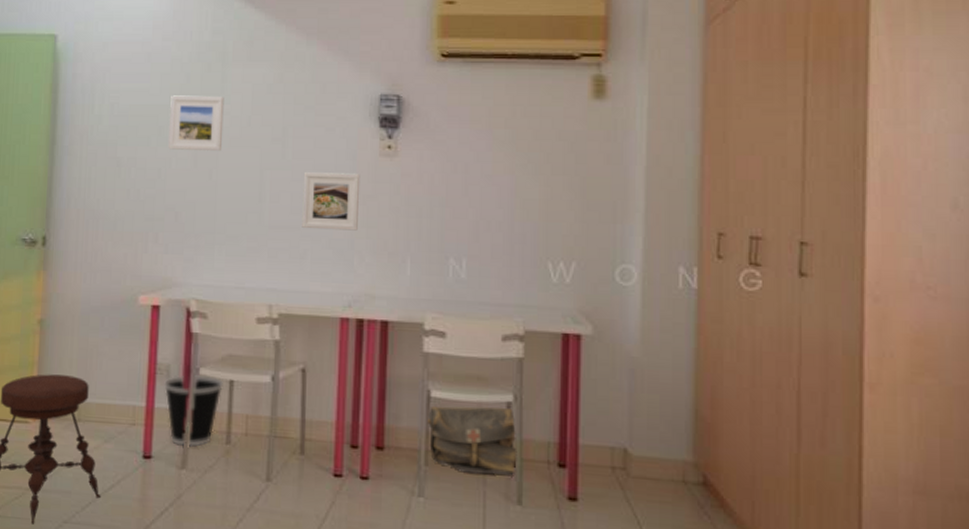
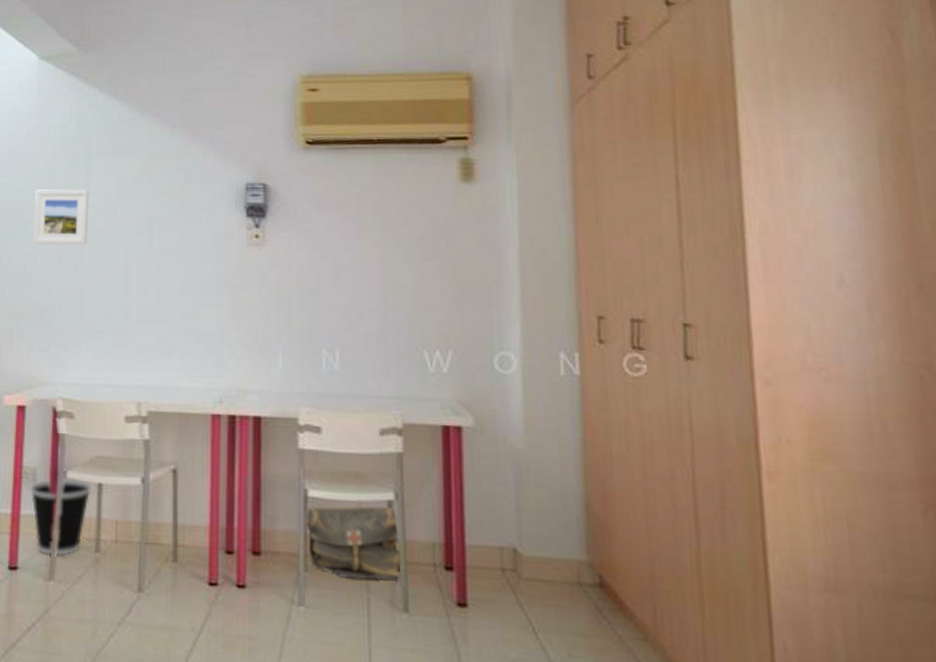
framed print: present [302,172,361,231] -> none [170,264,228,323]

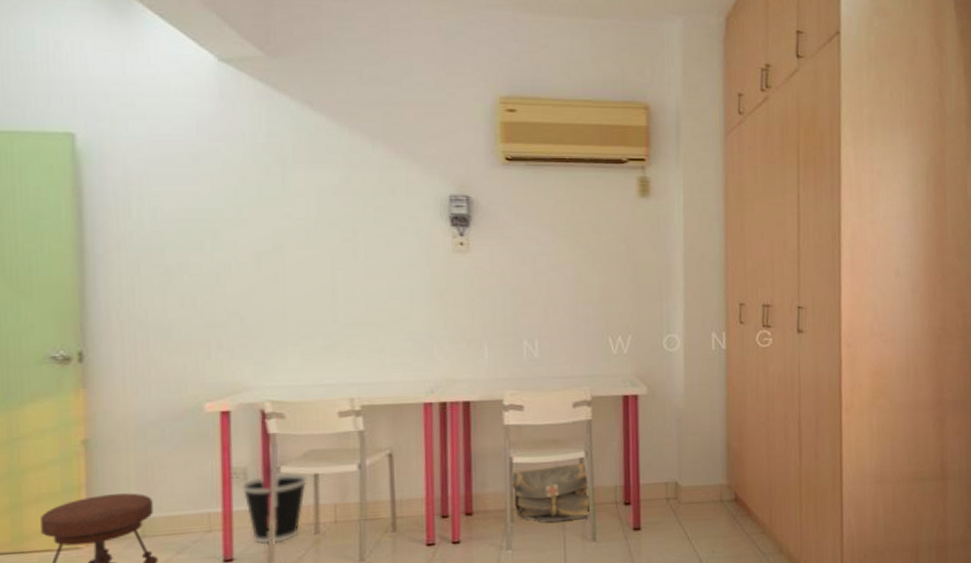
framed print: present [34,189,89,245] -> none [225,198,288,254]

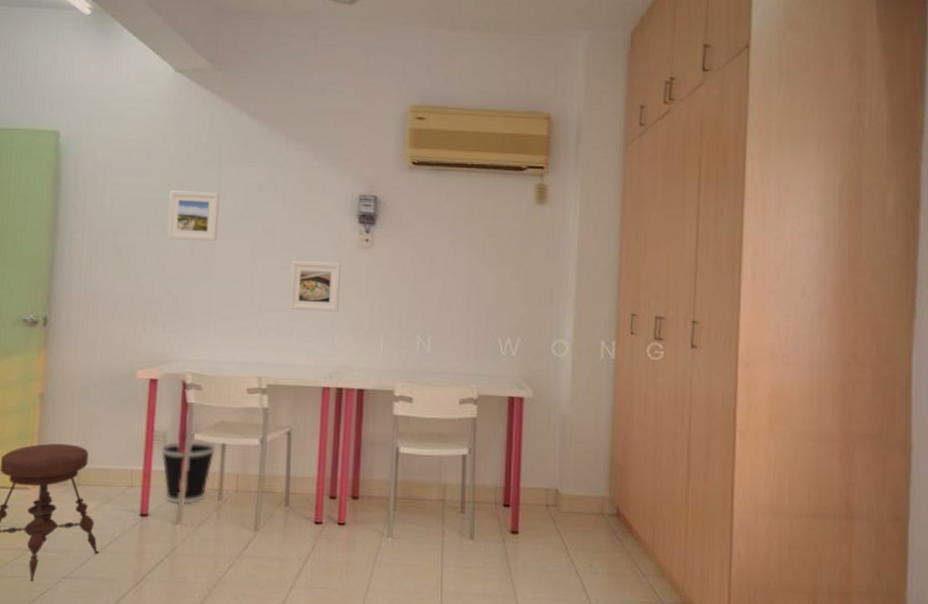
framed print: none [225,198,288,254] -> present [167,190,220,242]
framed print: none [377,269,436,324] -> present [289,261,342,312]
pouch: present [510,464,590,523] -> none [395,460,471,516]

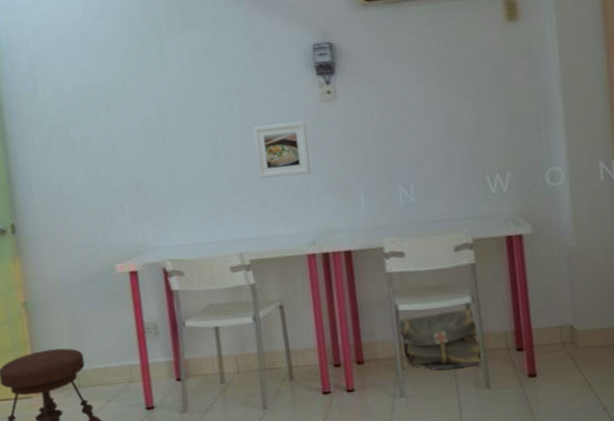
wastebasket: present [160,441,216,504] -> none [153,326,210,393]
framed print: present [167,190,220,242] -> none [112,66,170,124]
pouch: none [395,460,471,516] -> present [398,309,481,370]

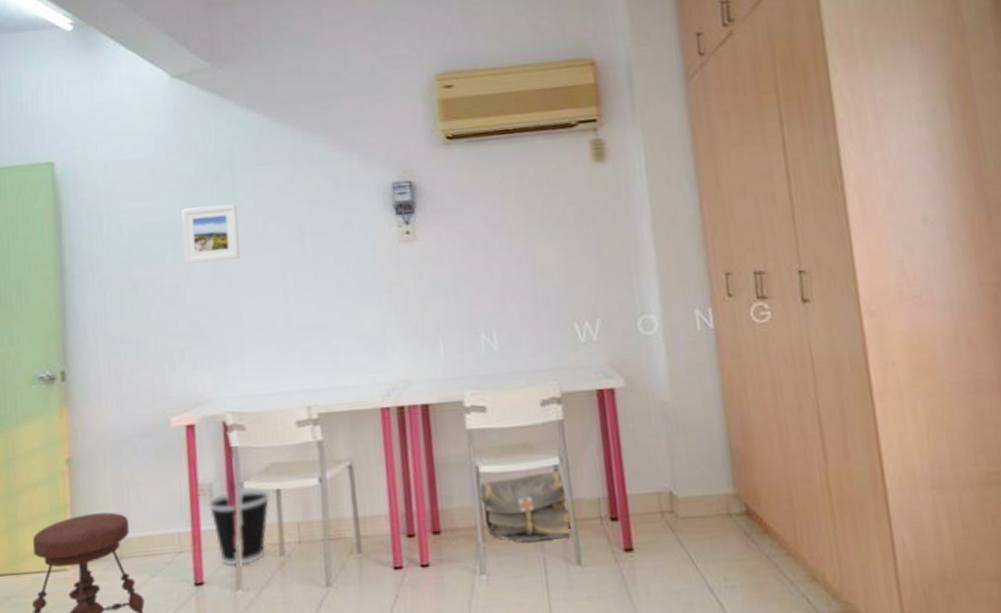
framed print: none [112,66,170,124] -> present [181,204,240,264]
wastebasket: none [153,326,210,393] -> present [207,489,270,566]
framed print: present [252,121,311,179] -> none [326,262,387,324]

